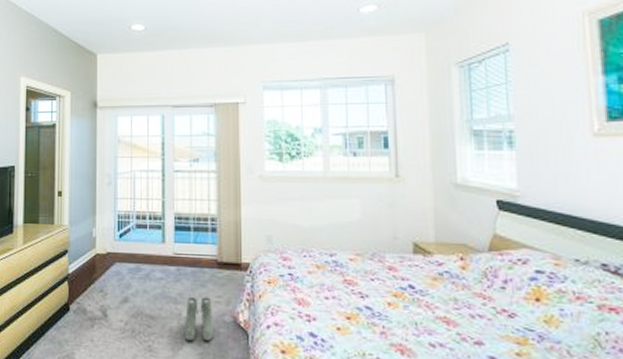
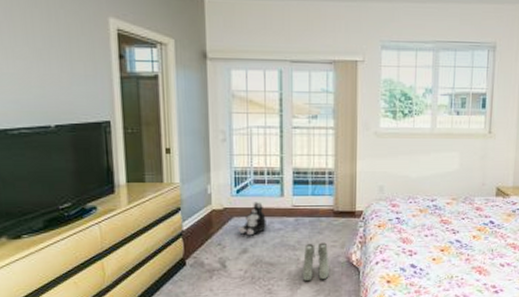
plush toy: none [119,247,147,284] -> present [237,202,266,236]

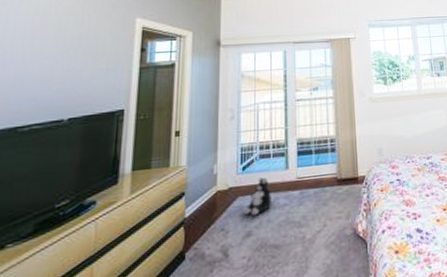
boots: present [302,242,329,282] -> none [308,214,336,263]

